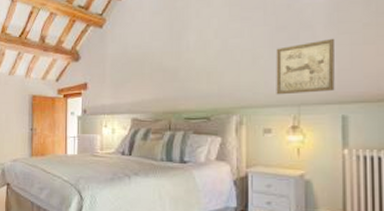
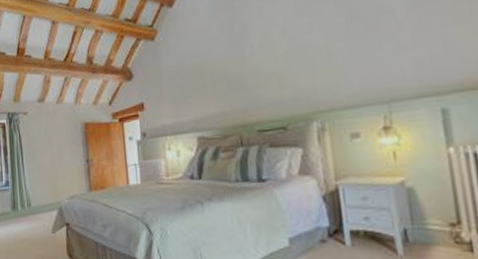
wall art: present [276,38,335,95] -> none [353,21,429,93]

